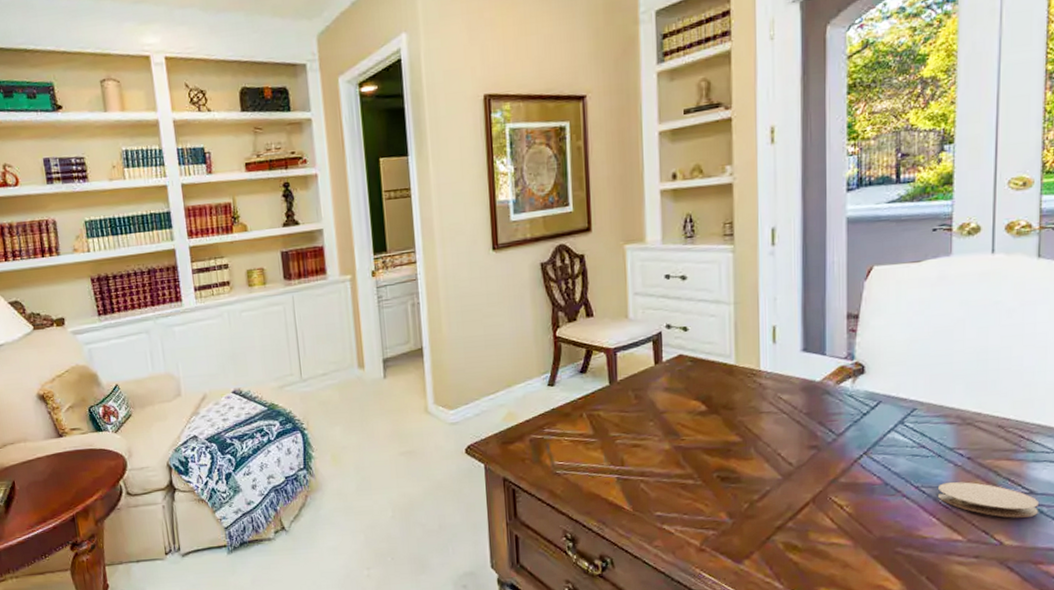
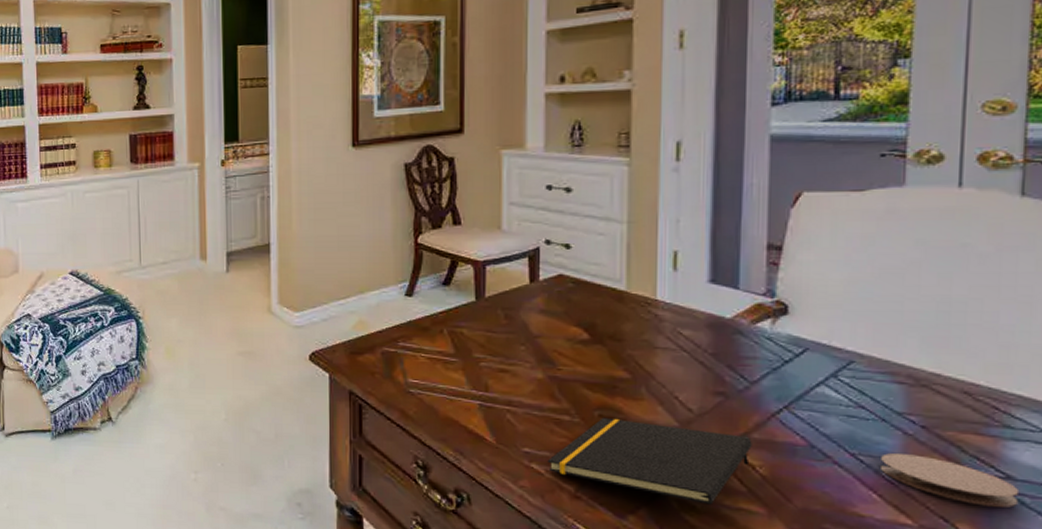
notepad: none [676,477,840,543] -> present [547,417,752,505]

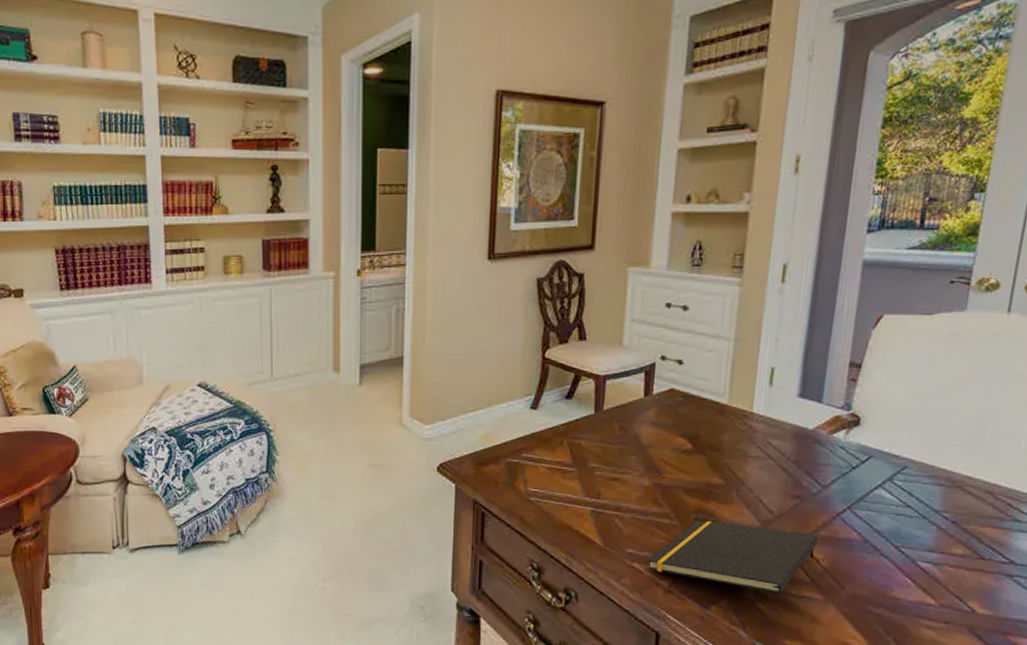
coaster: present [881,453,1020,508] -> none [917,545,1018,587]

